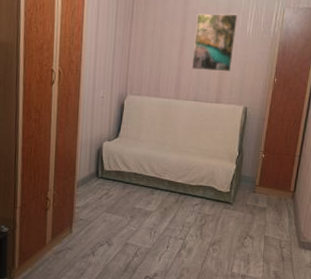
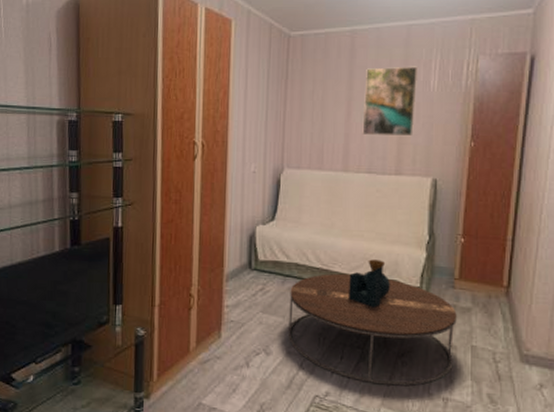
coffee table: none [126,170,256,267] -> present [287,259,457,386]

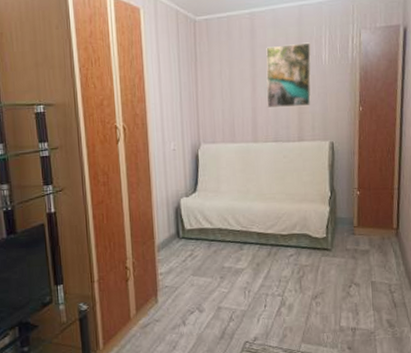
coffee table: present [287,259,457,386] -> none [215,217,358,325]

